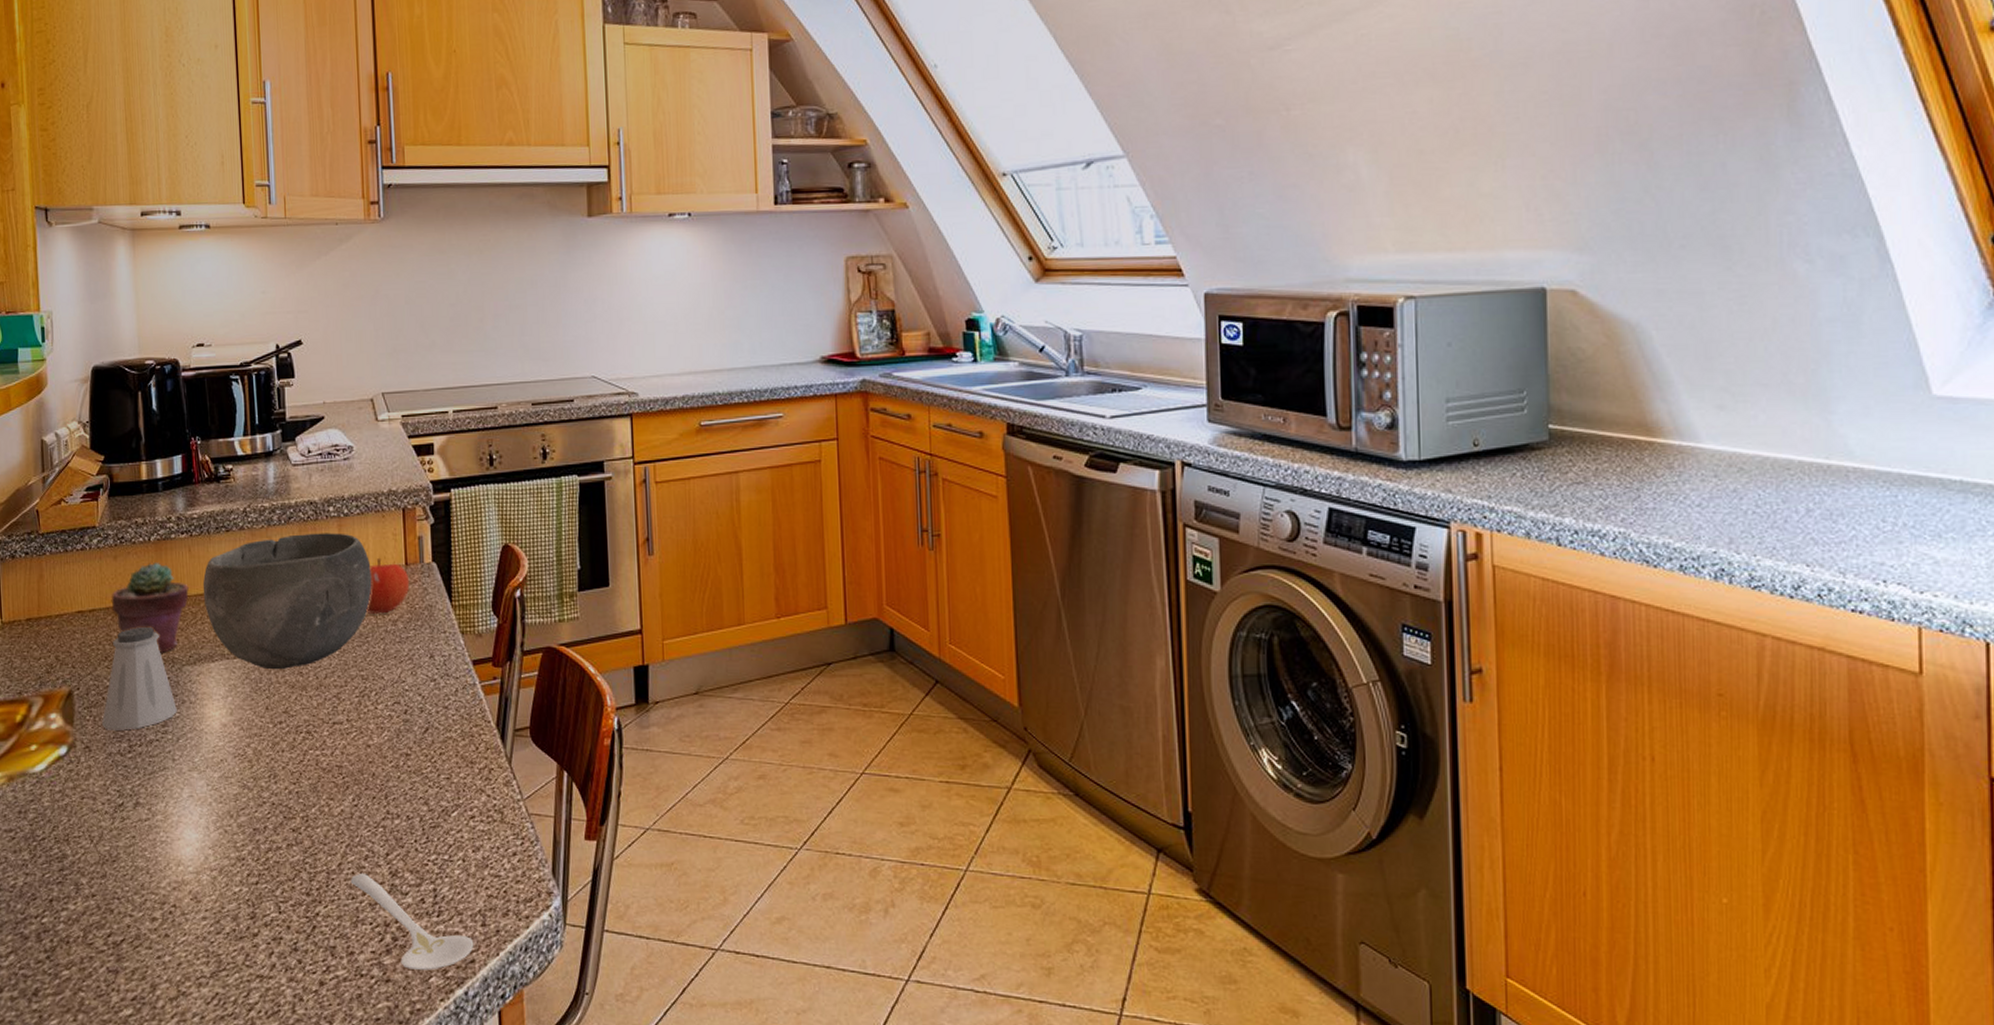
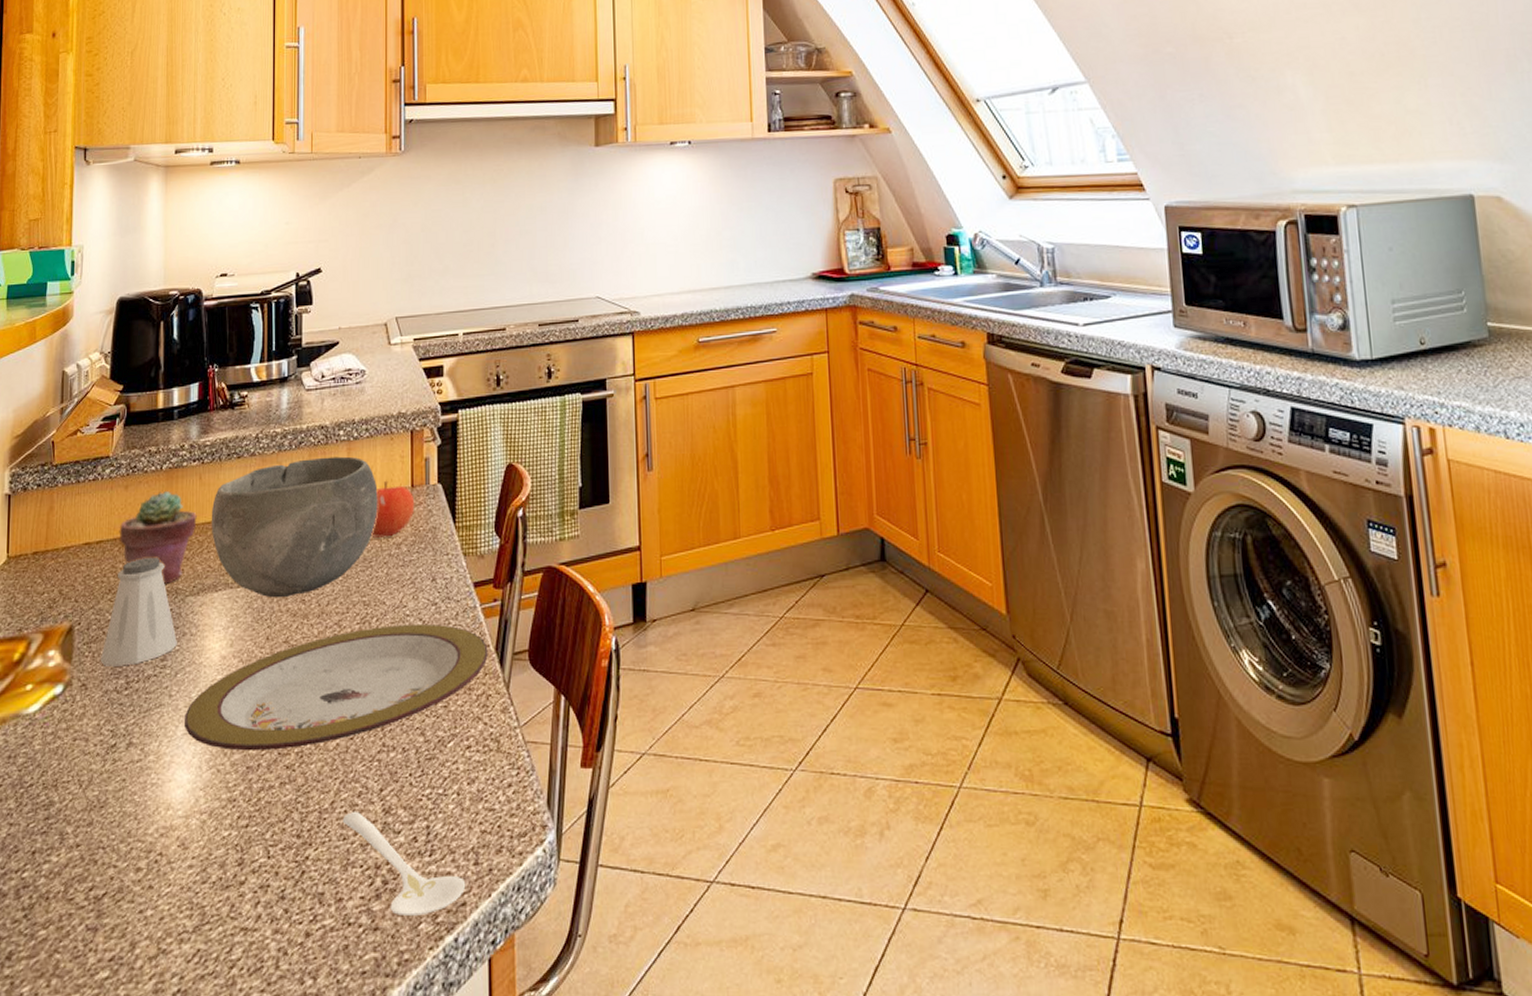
plate: none [189,698,489,814] -> present [185,623,488,751]

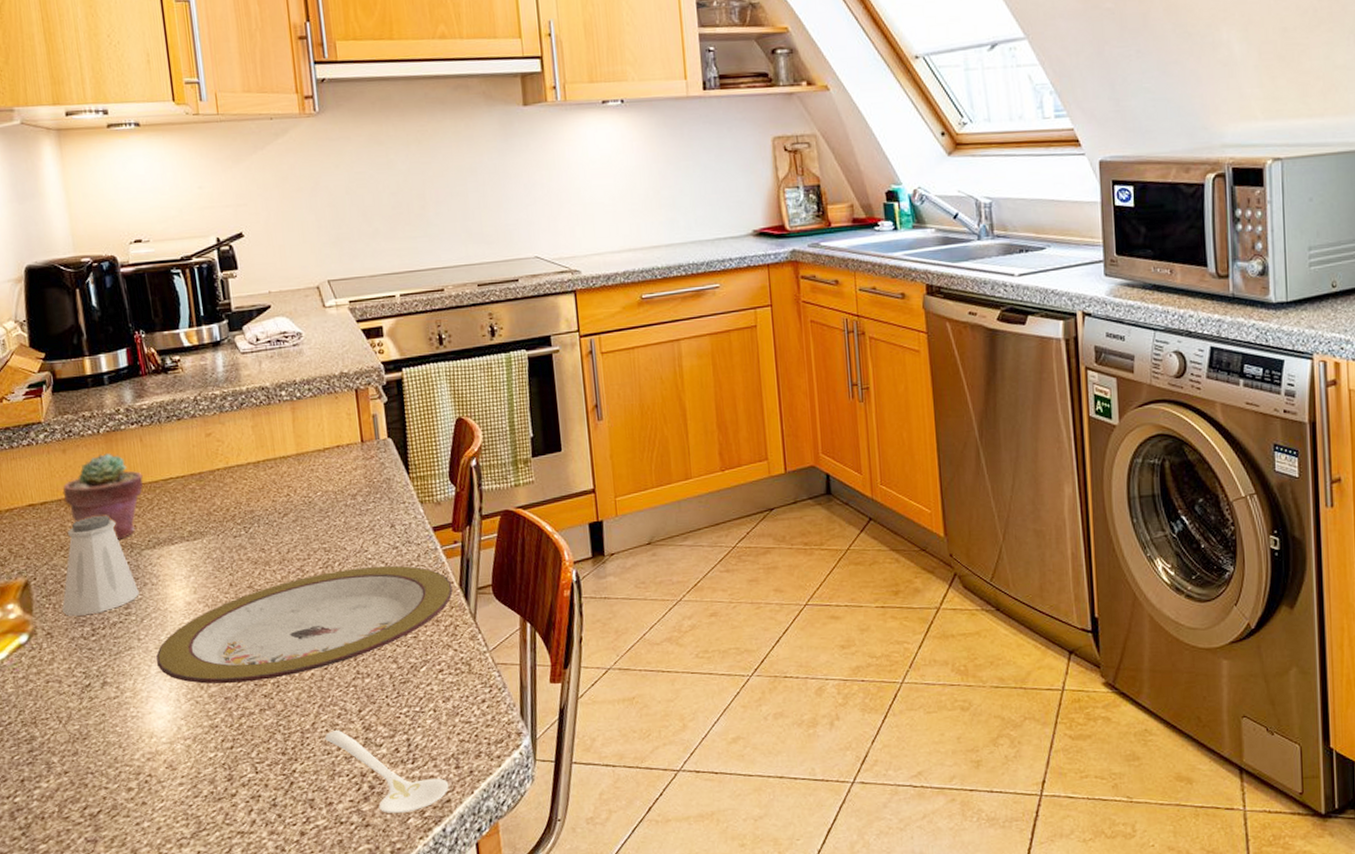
bowl: present [211,456,378,598] -> none [157,415,330,548]
apple: present [370,480,415,538] -> none [324,436,367,490]

